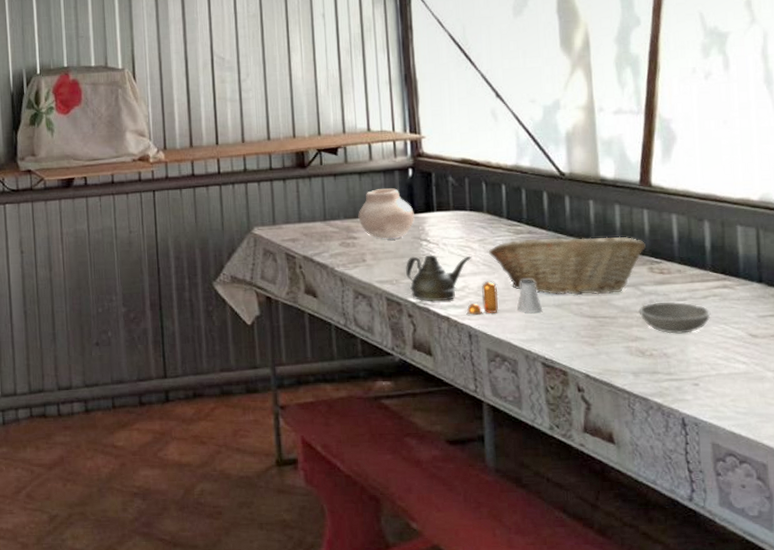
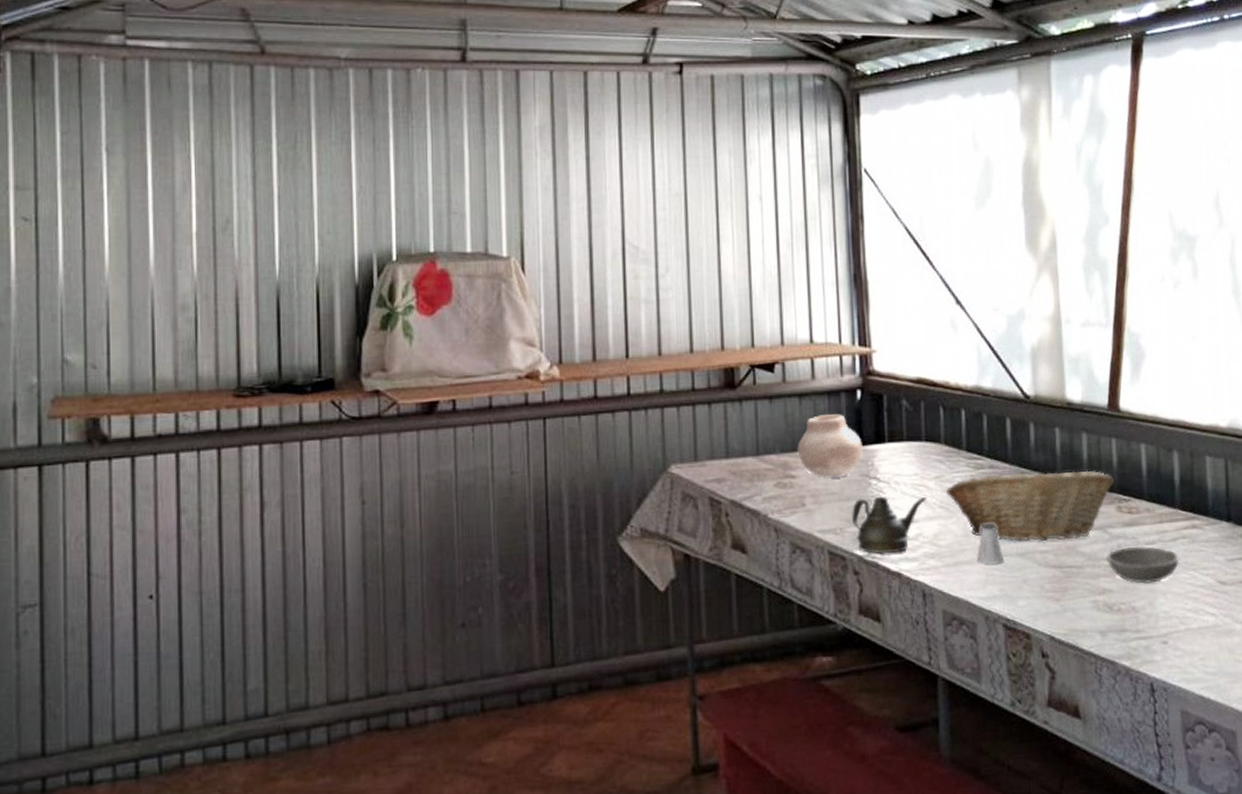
pepper shaker: present [467,281,499,315] -> none [921,527,956,569]

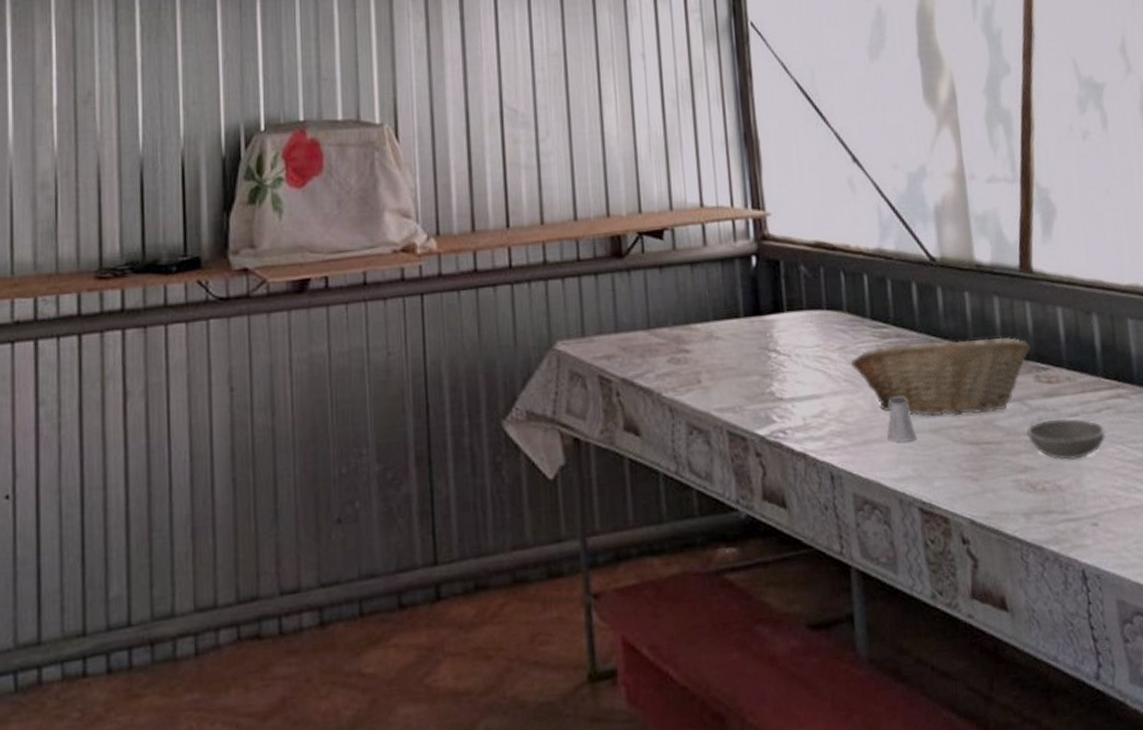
vase: present [797,414,863,477] -> none [690,282,761,351]
teapot: present [852,496,928,554] -> none [751,369,832,434]

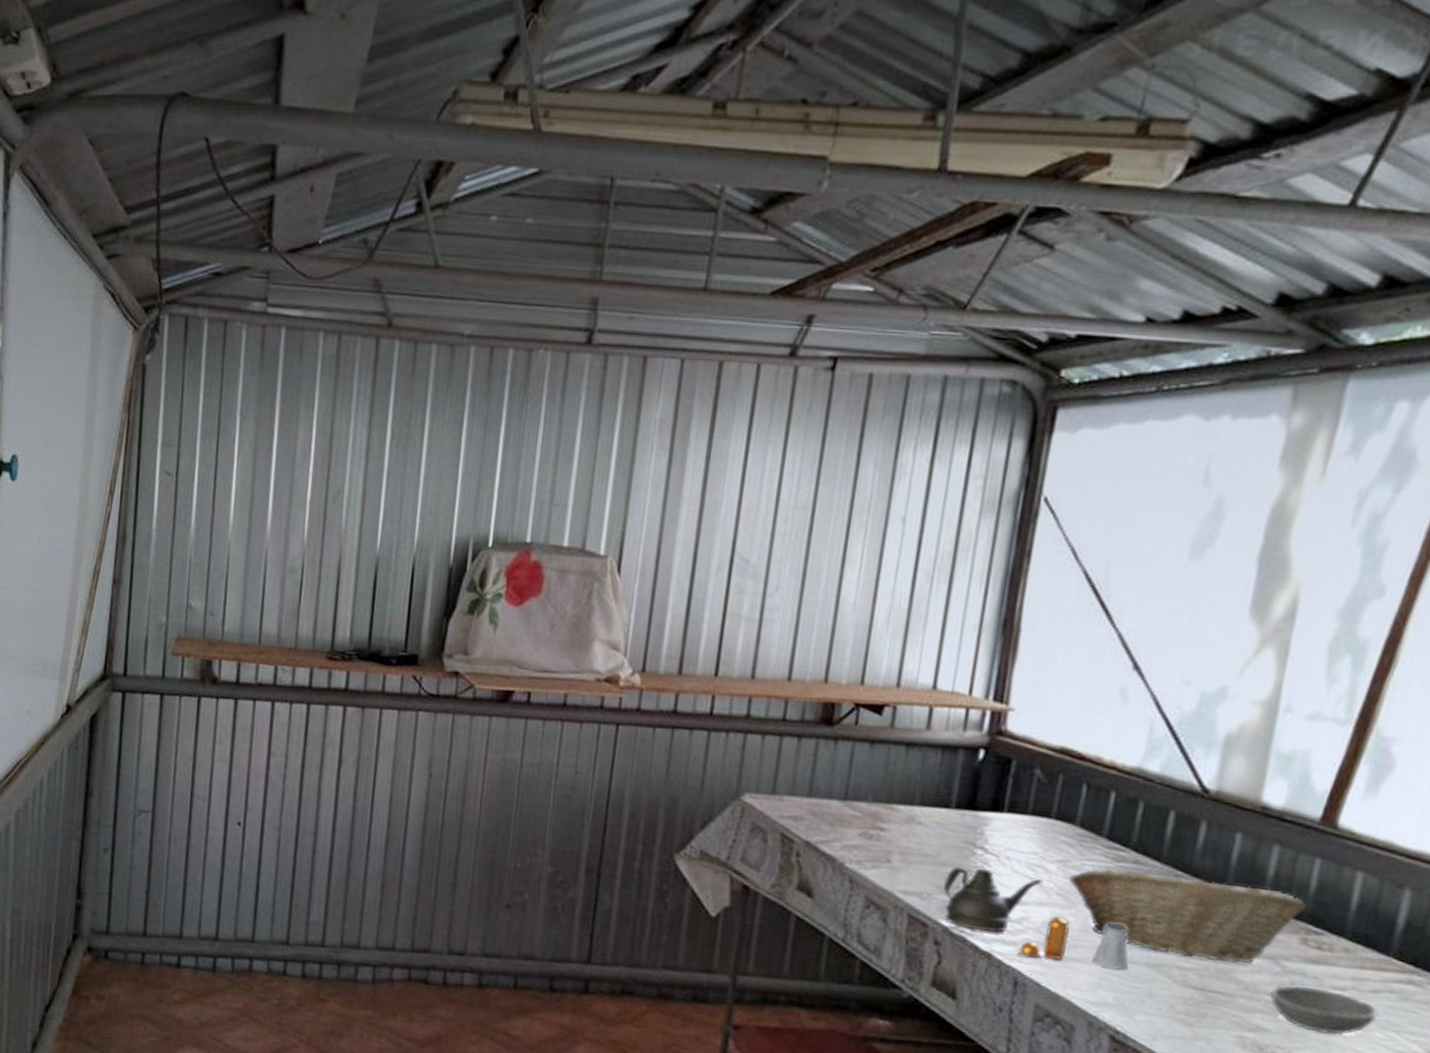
teapot: none [751,369,832,434] -> present [943,866,1044,932]
pepper shaker: none [827,402,865,449] -> present [1019,916,1070,960]

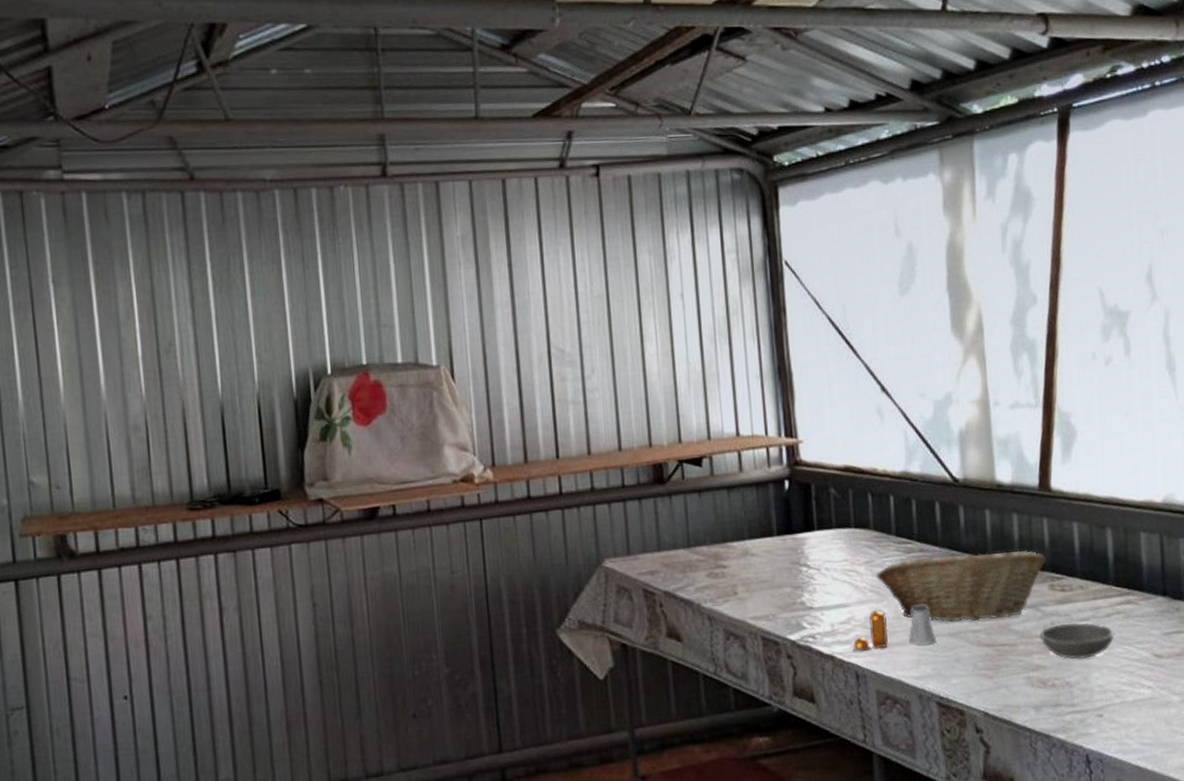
teapot: present [943,866,1044,932] -> none [783,581,858,638]

